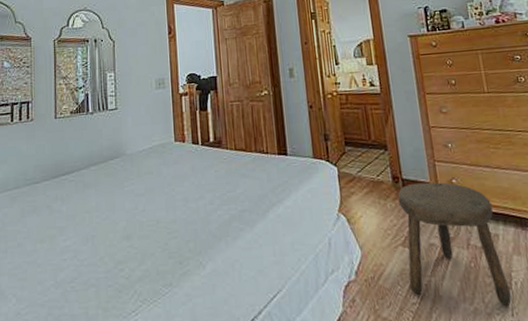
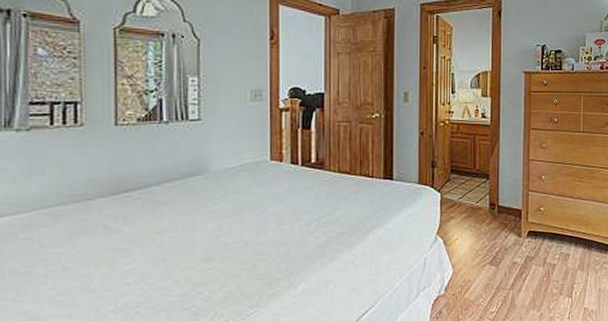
stool: present [397,182,512,307] -> none [491,209,570,312]

